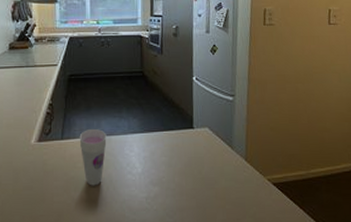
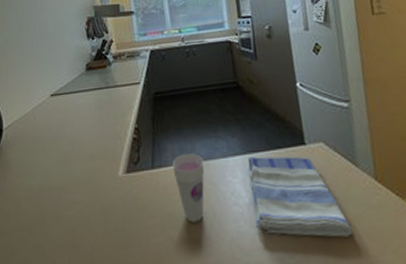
dish towel: none [144,136,222,204] -> present [247,156,353,238]

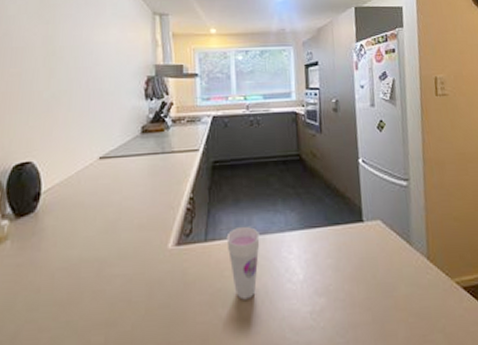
dish towel: present [247,156,353,238] -> none [305,232,403,317]

